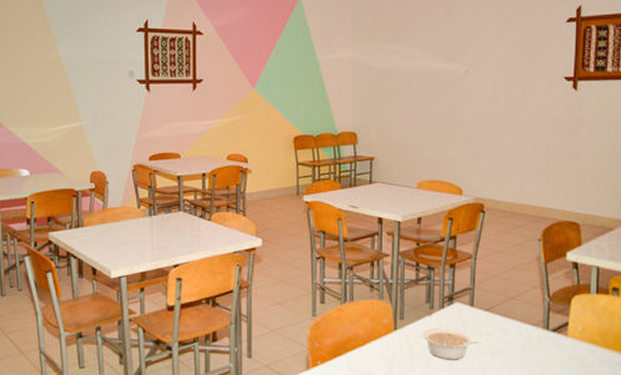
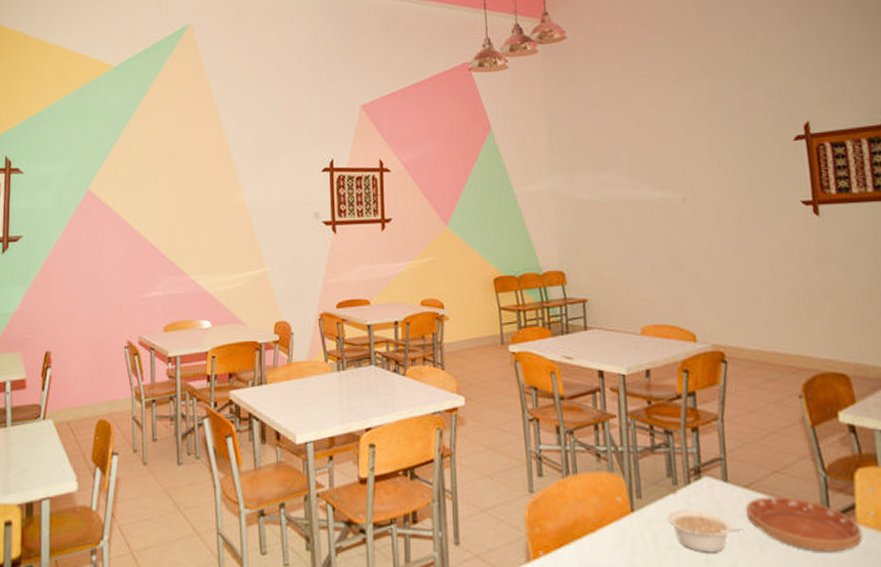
saucer: none [485,317,570,358] -> present [746,497,863,552]

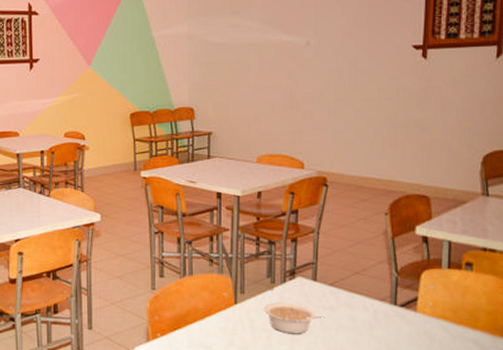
saucer: present [746,497,863,552] -> none [329,292,420,333]

